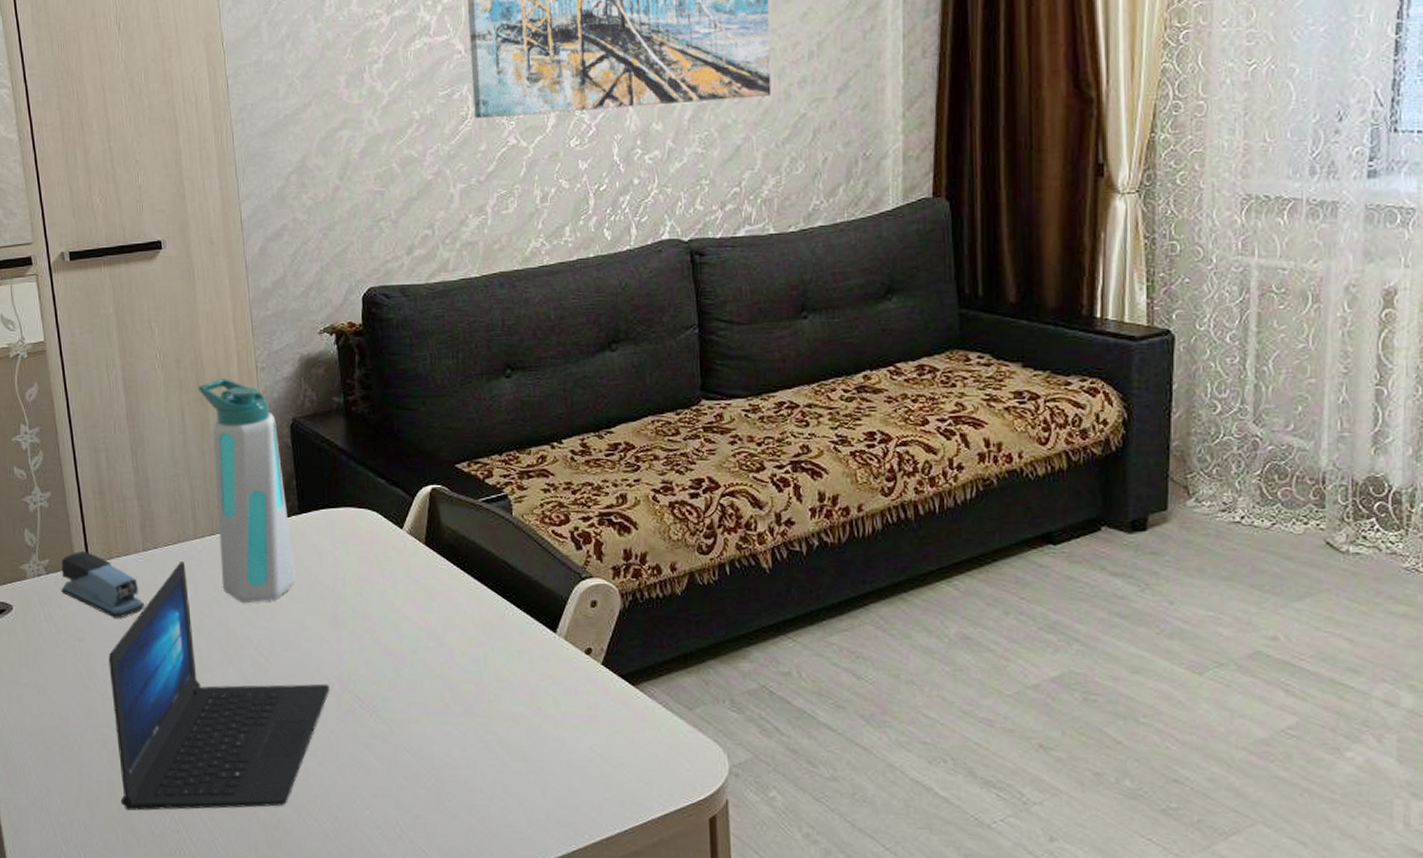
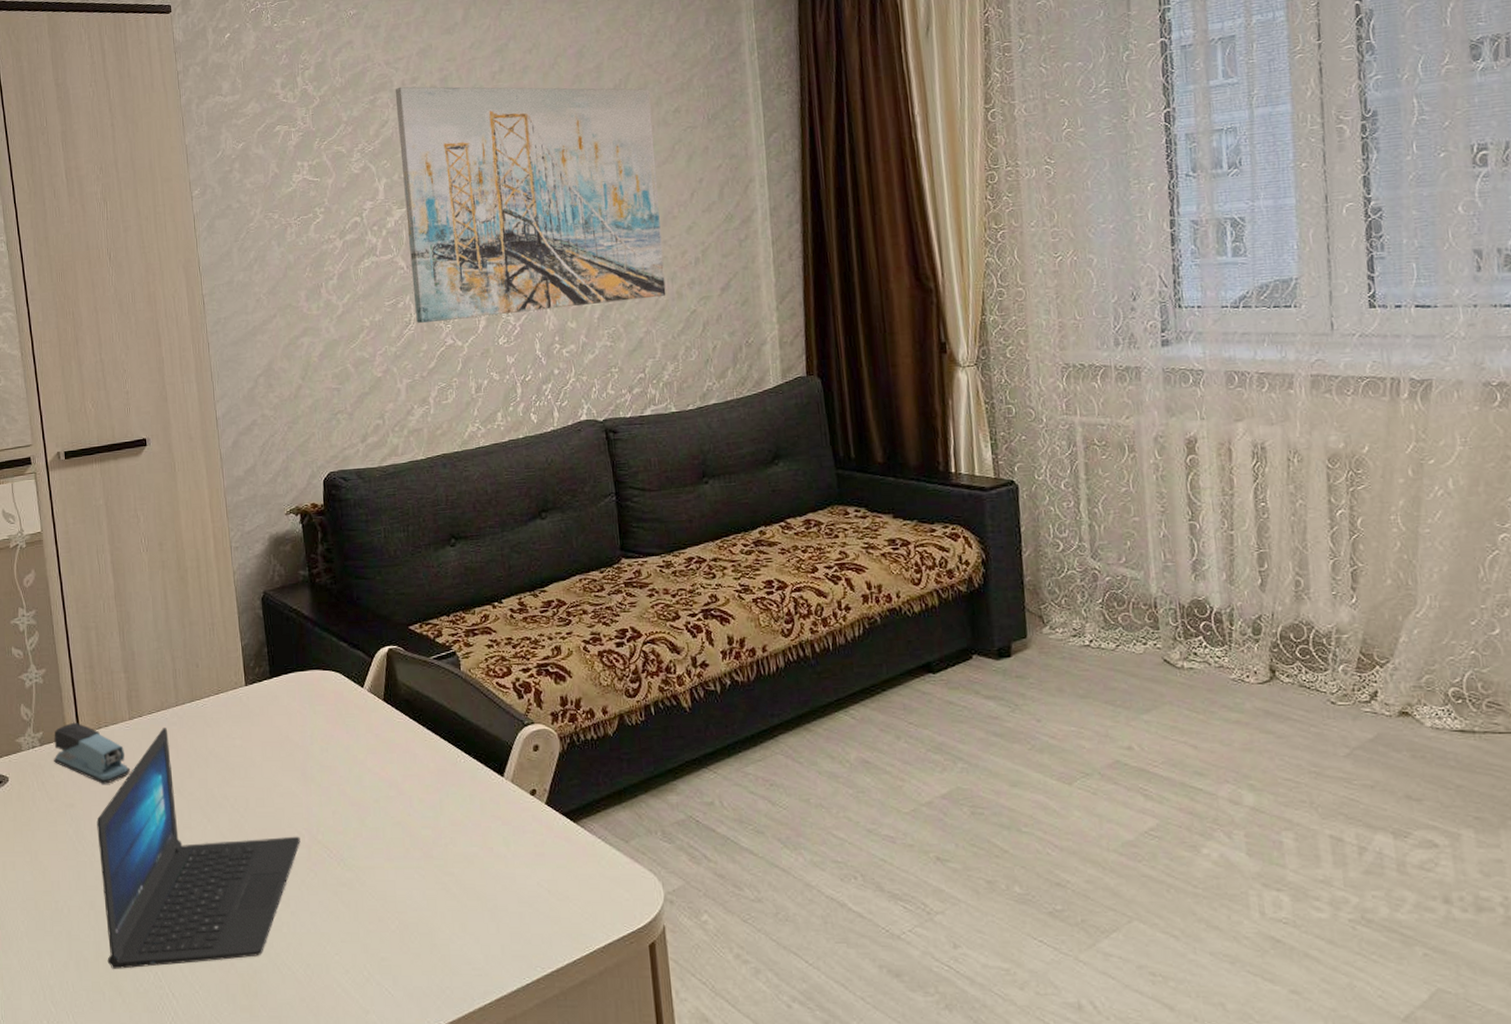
water bottle: present [198,379,296,604] -> none [179,558,268,764]

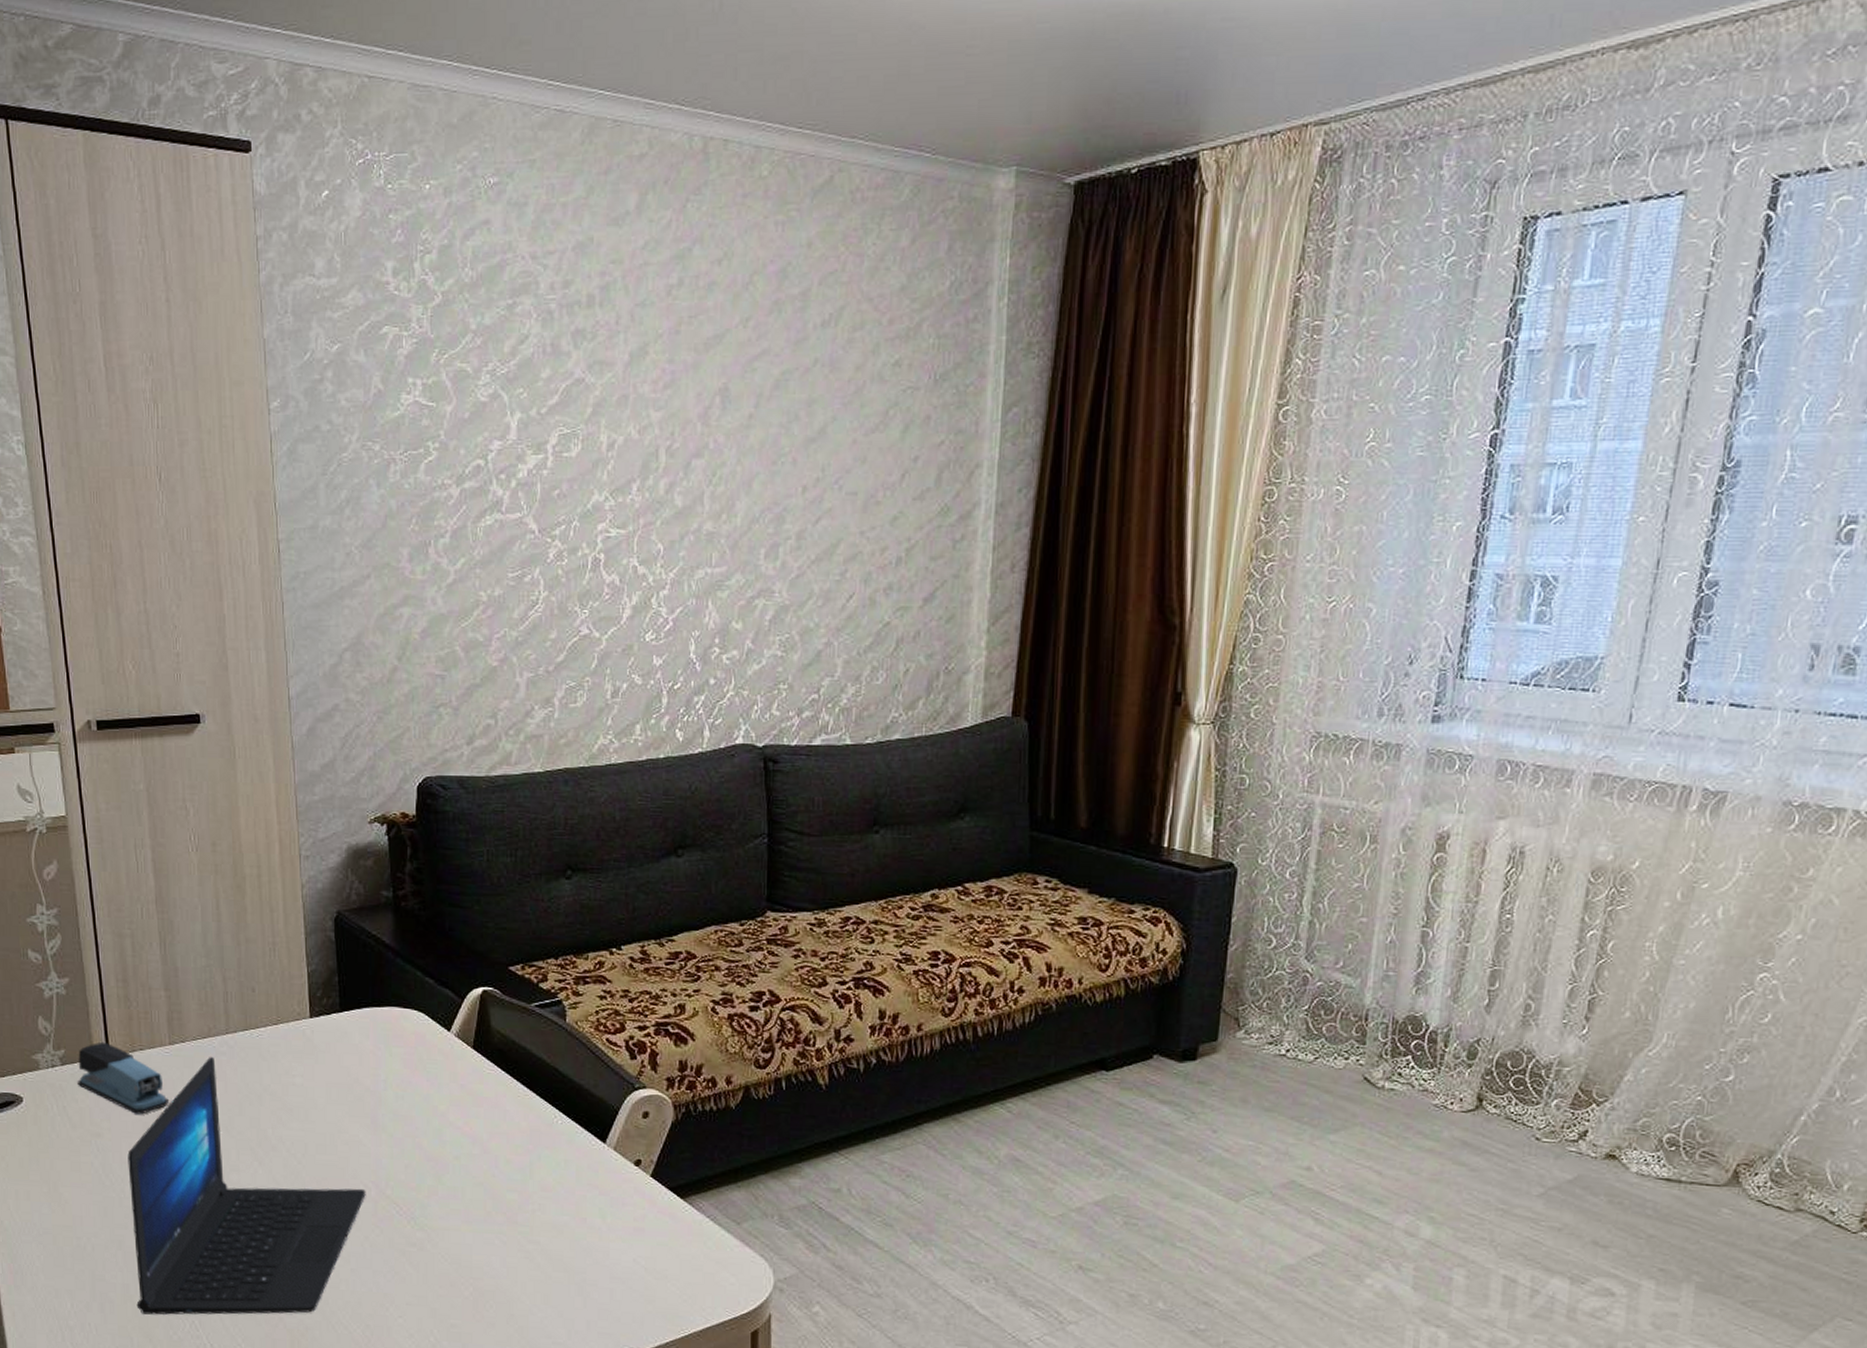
wall art: present [395,86,666,324] -> none [540,291,866,605]

